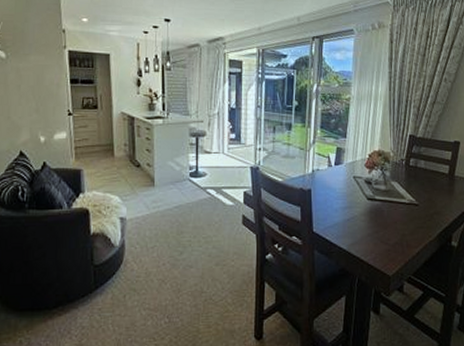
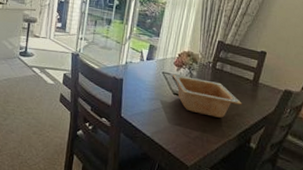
serving bowl: none [365,178,440,219] -> present [173,75,242,118]

